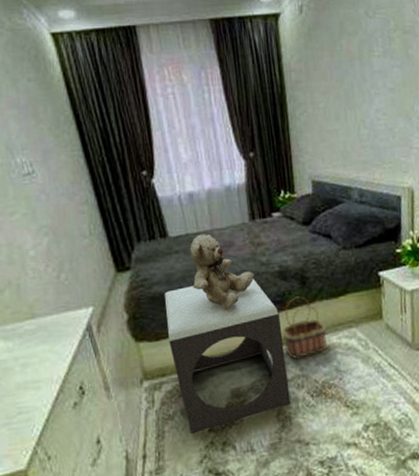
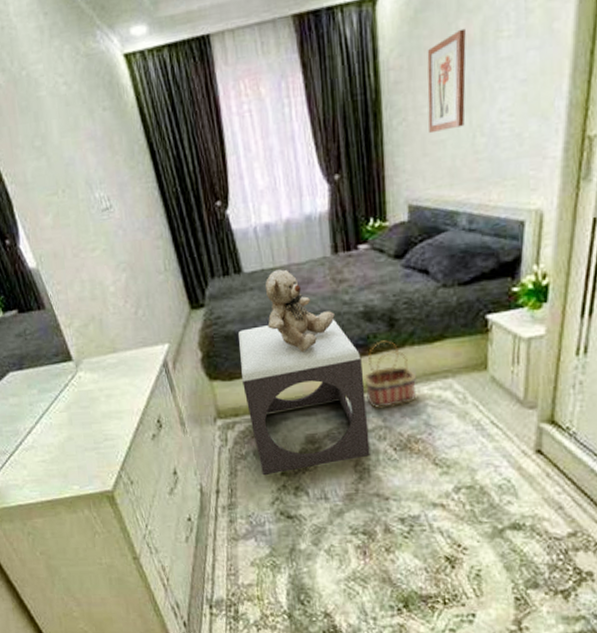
wall art: none [319,46,351,124] -> present [427,28,466,134]

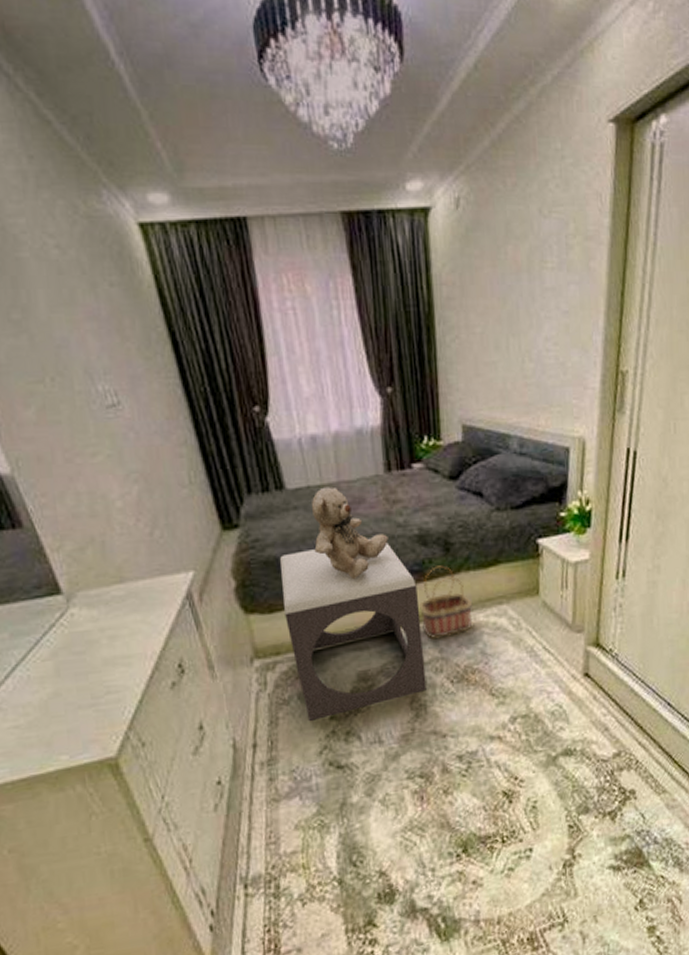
wall art: present [427,28,466,134] -> none [478,254,515,354]

